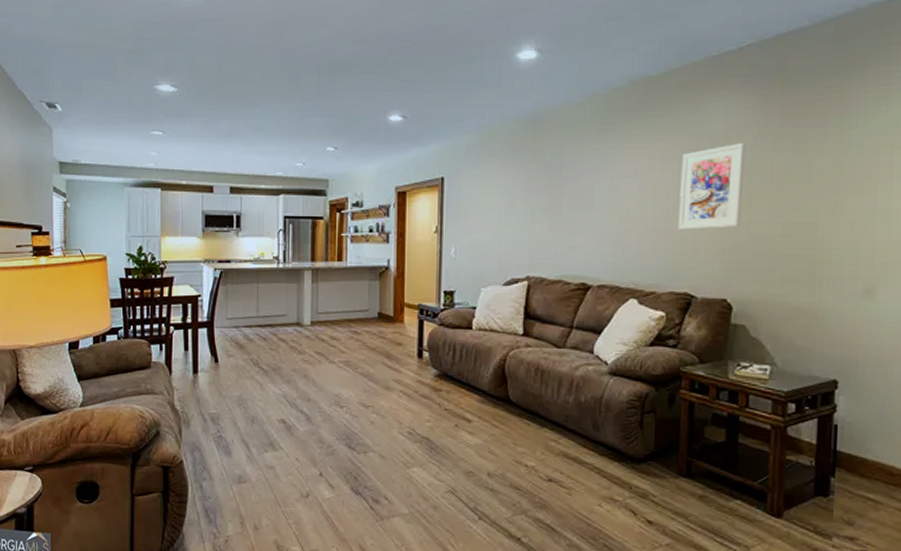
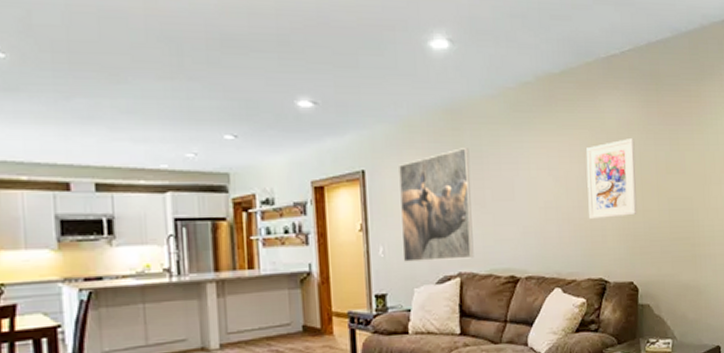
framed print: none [473,156,549,264] -> present [399,148,474,262]

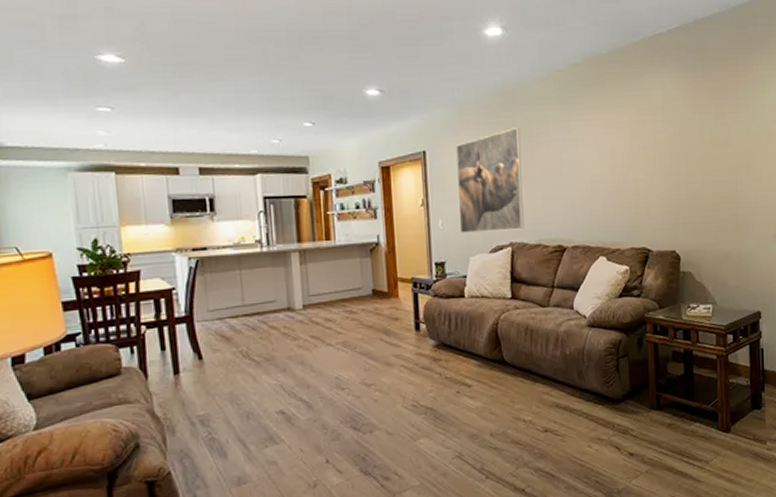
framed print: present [586,139,637,220] -> none [631,114,681,193]

